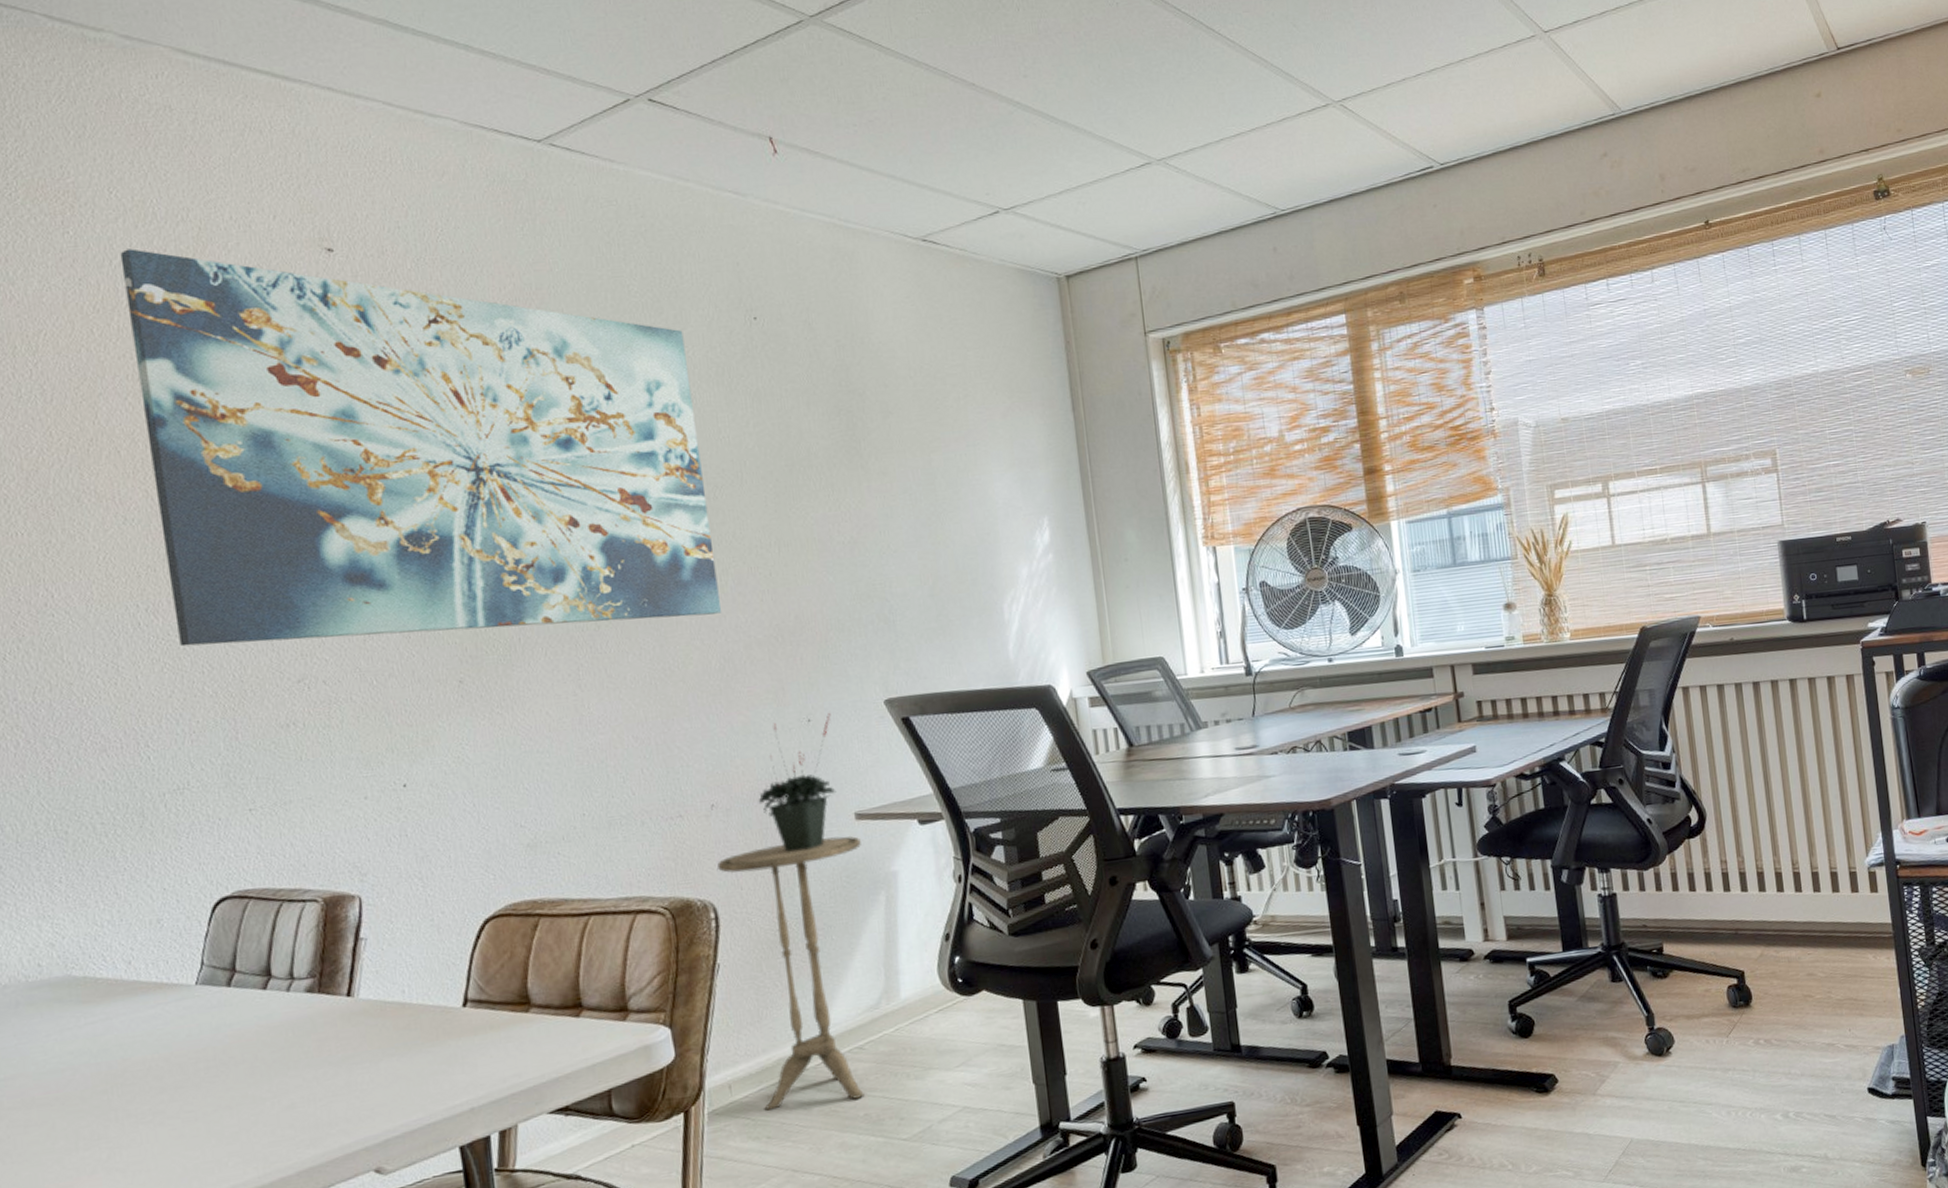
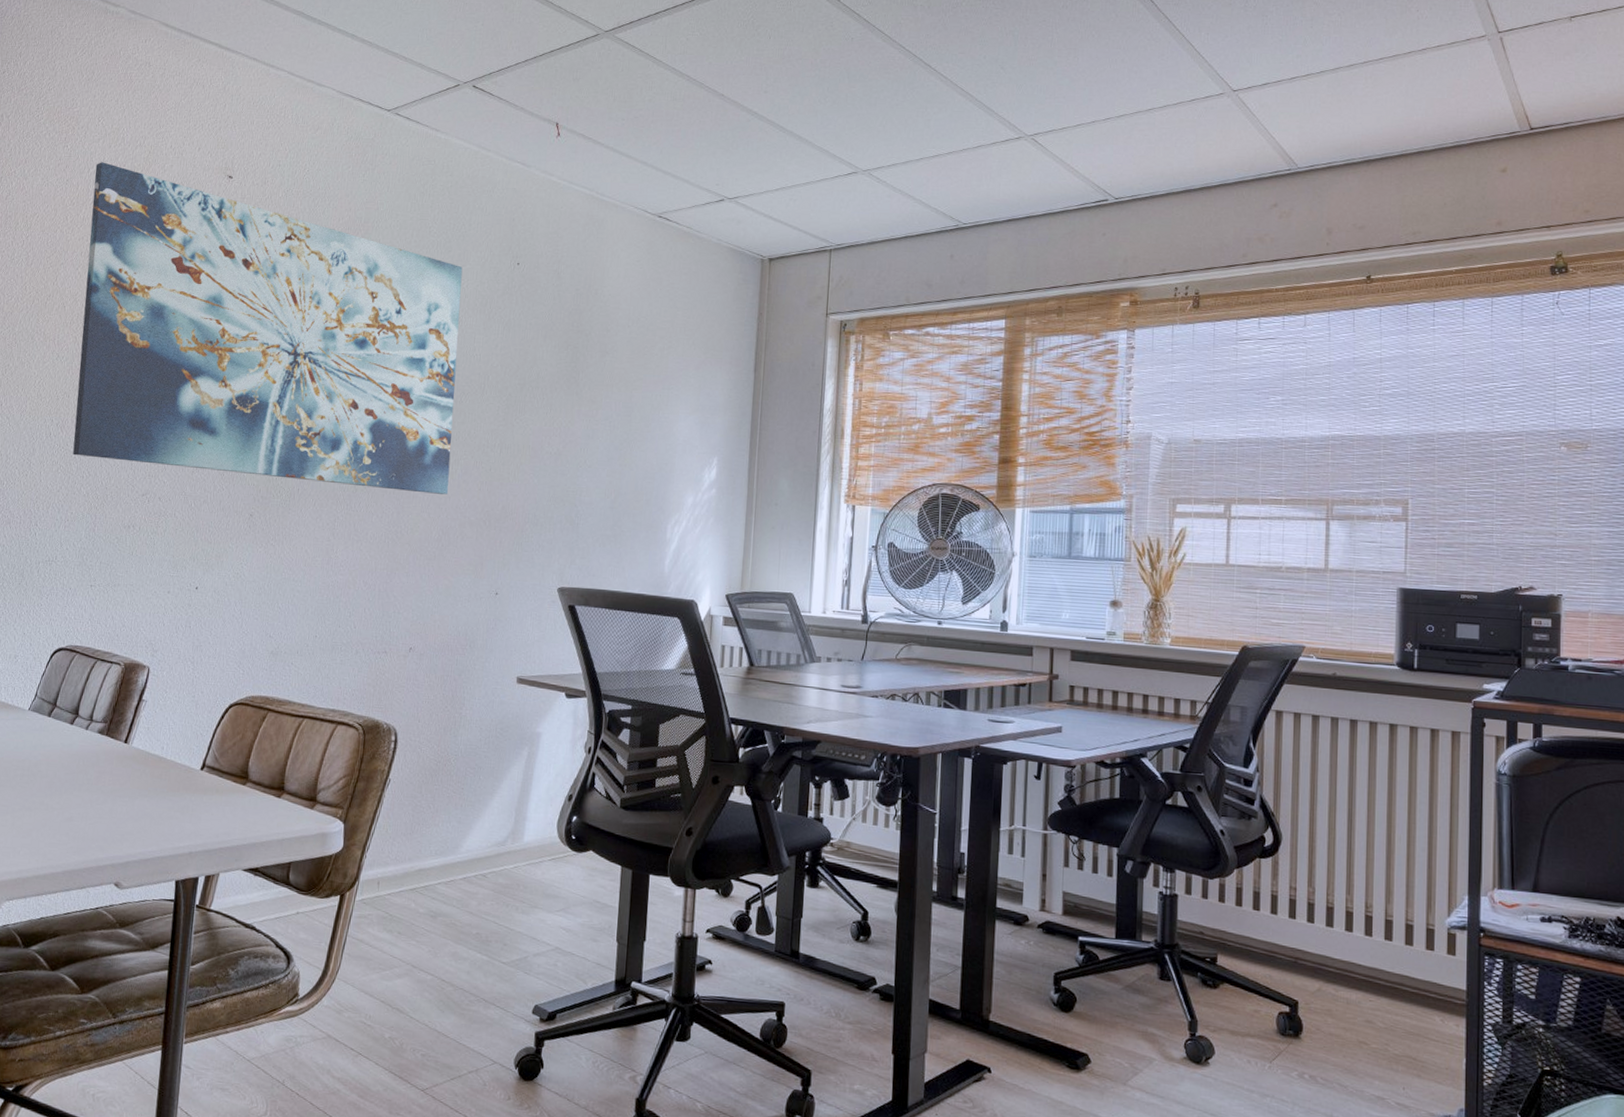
side table: present [716,836,865,1112] -> none [400,690,518,918]
potted plant: present [758,713,837,852] -> none [445,590,514,701]

